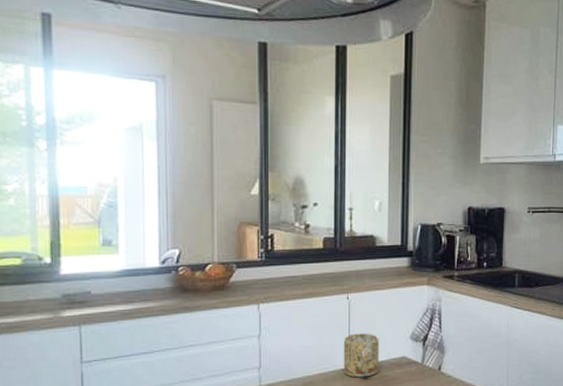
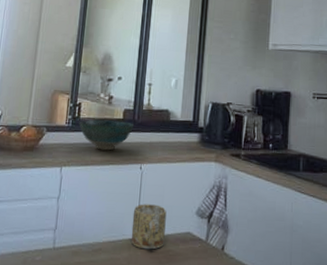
bowl: none [273,251,337,283] -> present [79,119,135,151]

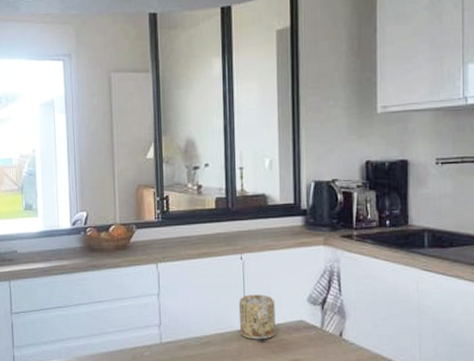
bowl: present [79,119,135,151] -> none [169,211,229,243]

